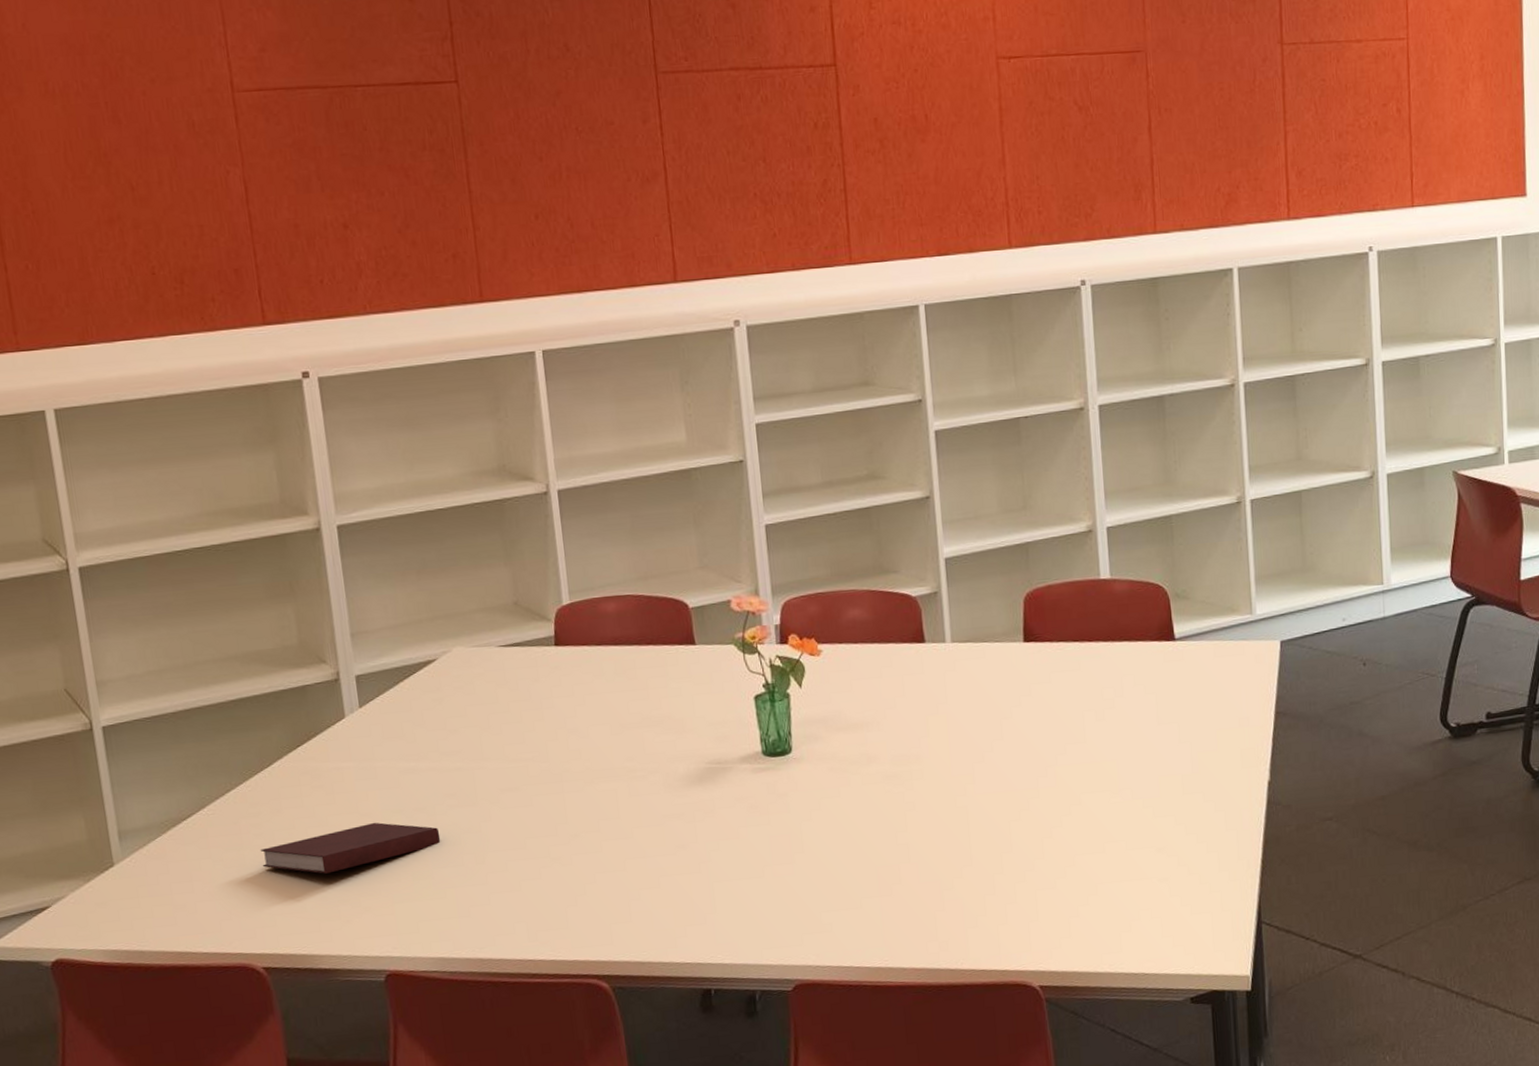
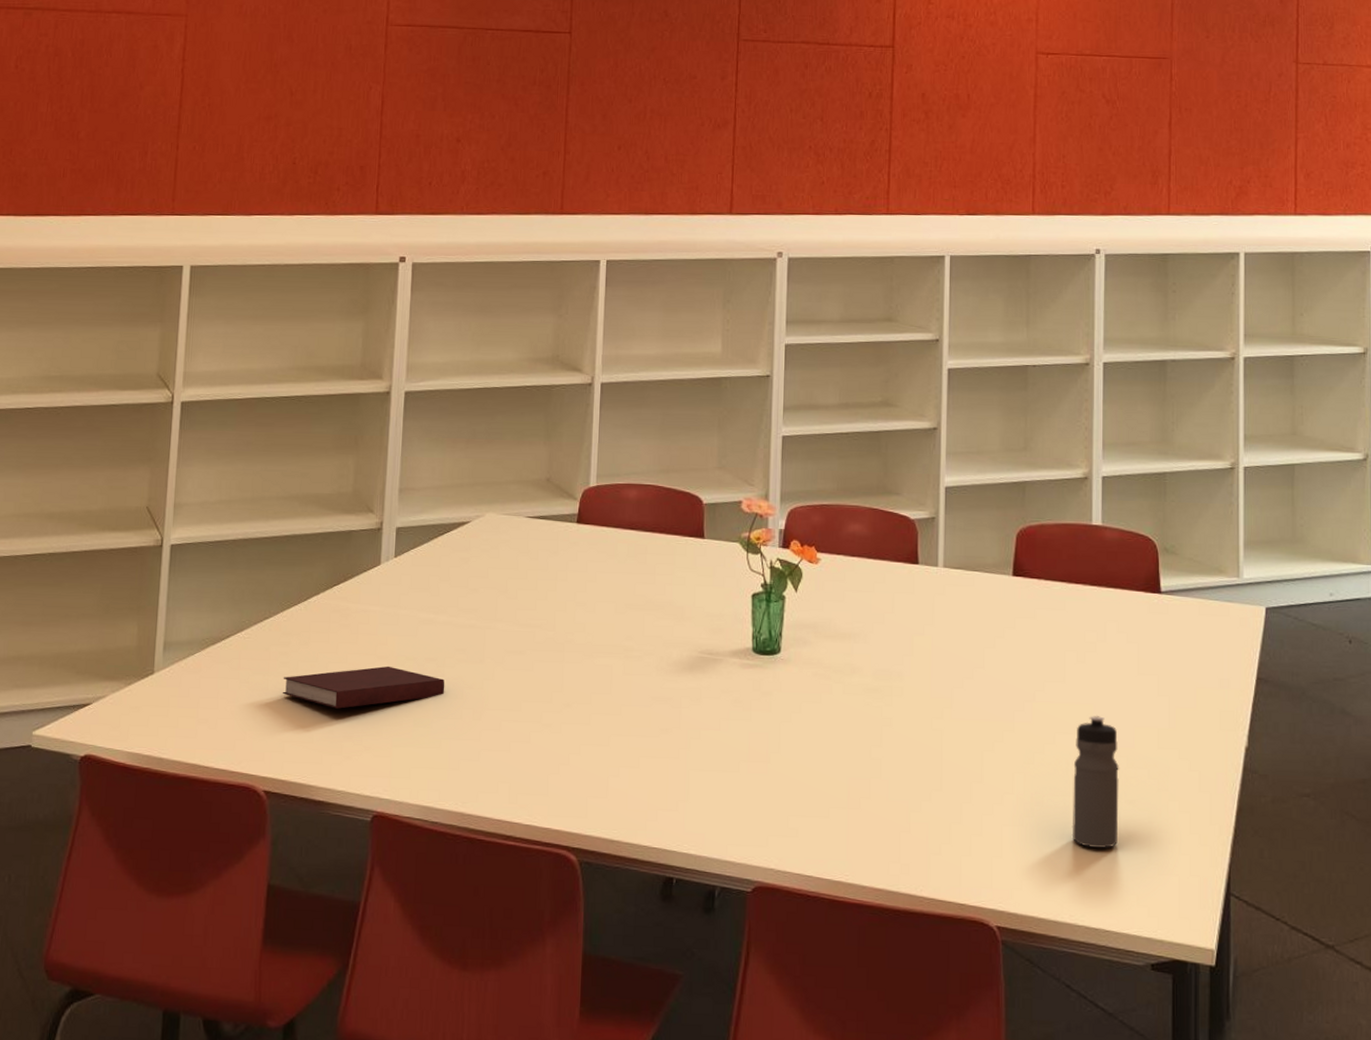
water bottle: none [1101,771,1150,899] -> present [1071,716,1119,848]

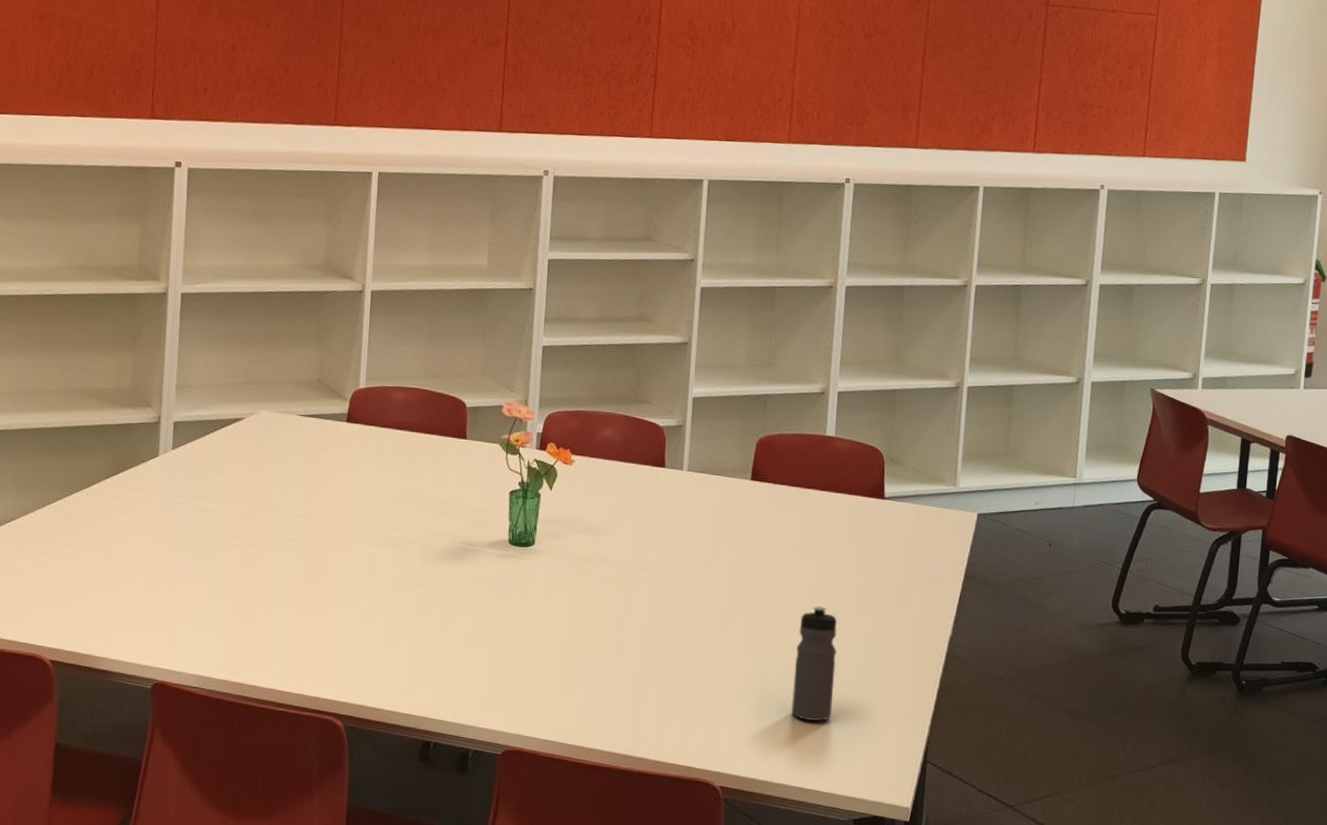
notebook: present [282,666,445,709] -> none [66,549,221,588]

